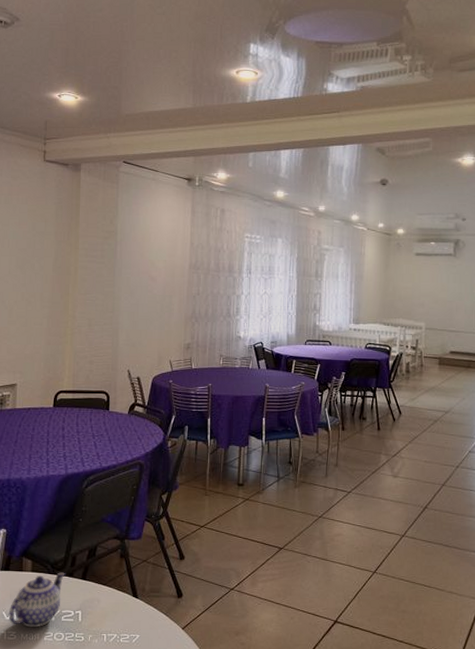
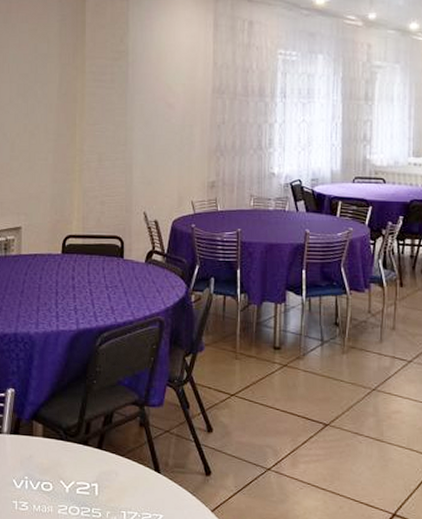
teapot: present [8,572,65,628] -> none [19,439,79,500]

